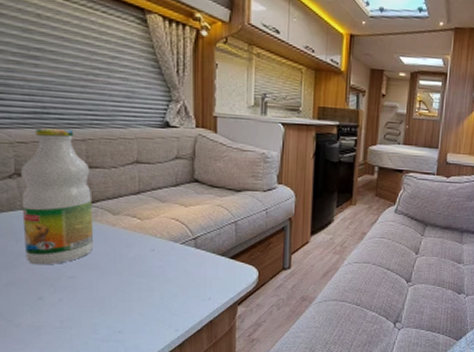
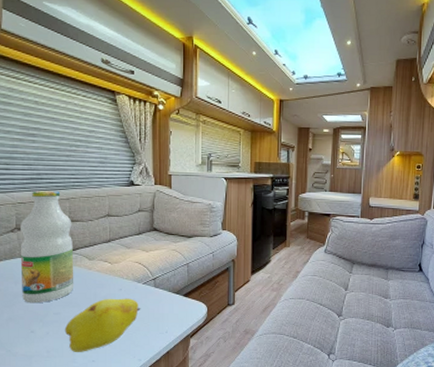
fruit: none [82,260,179,322] -> present [64,298,141,352]

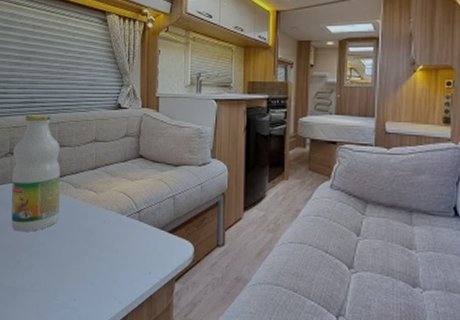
fruit: present [64,298,141,352] -> none [48,230,125,289]

